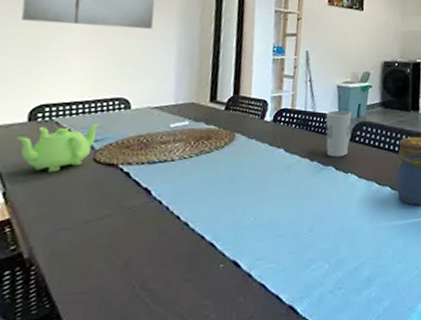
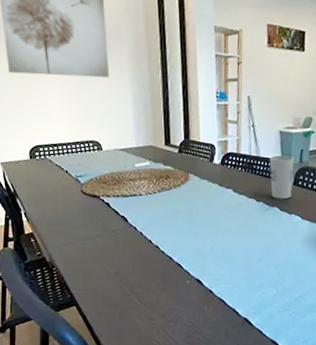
teapot: present [15,122,101,173] -> none [24,161,82,200]

